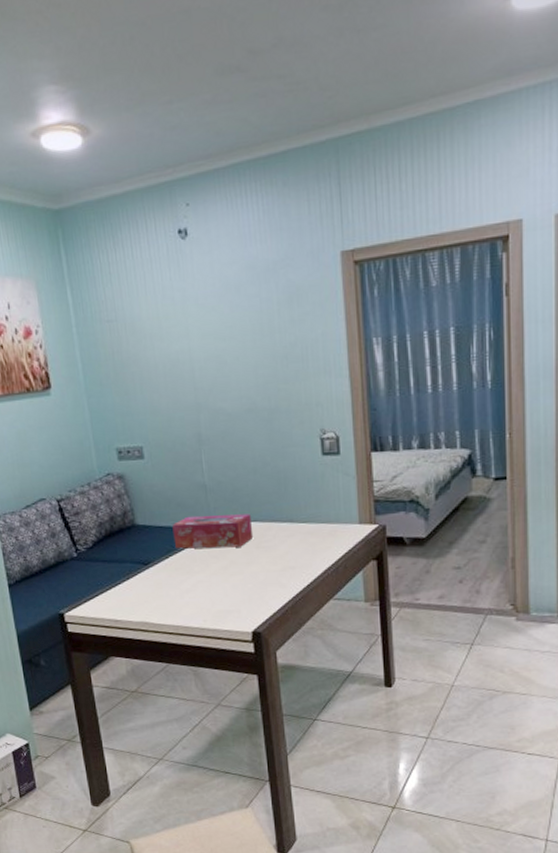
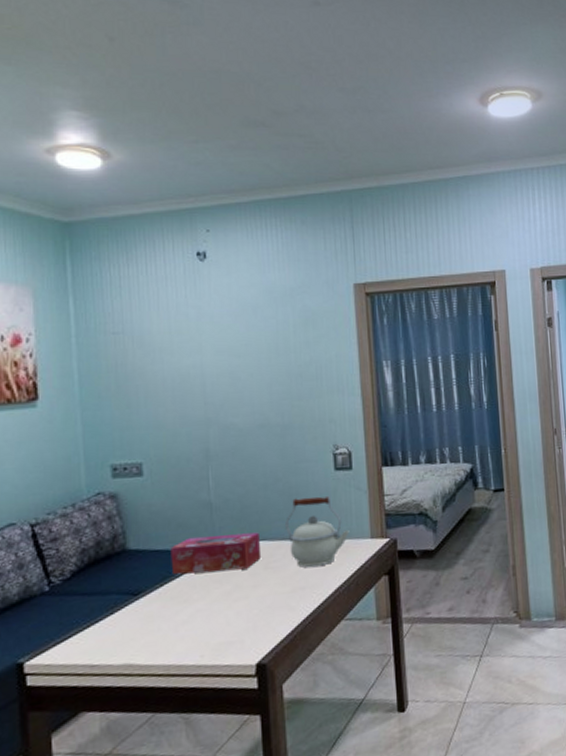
kettle: none [275,481,338,548] -> present [285,496,350,568]

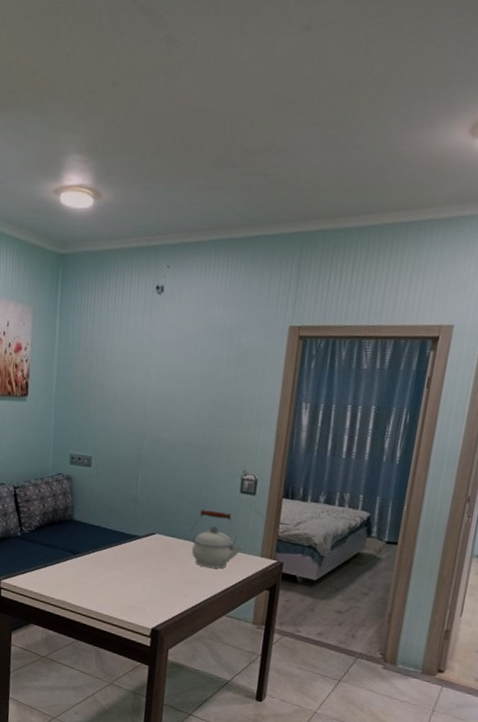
tissue box: present [170,532,262,575] -> none [101,521,170,556]

